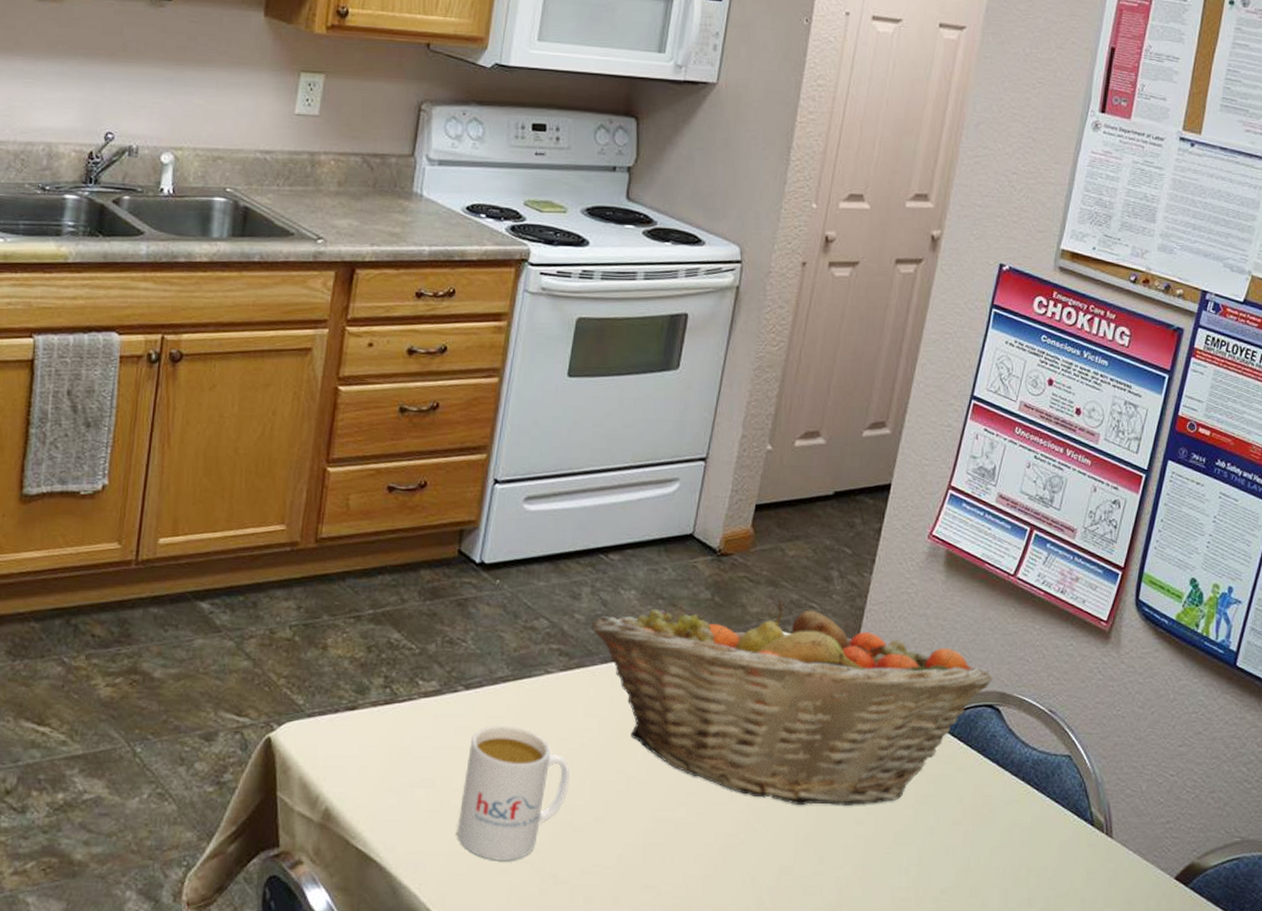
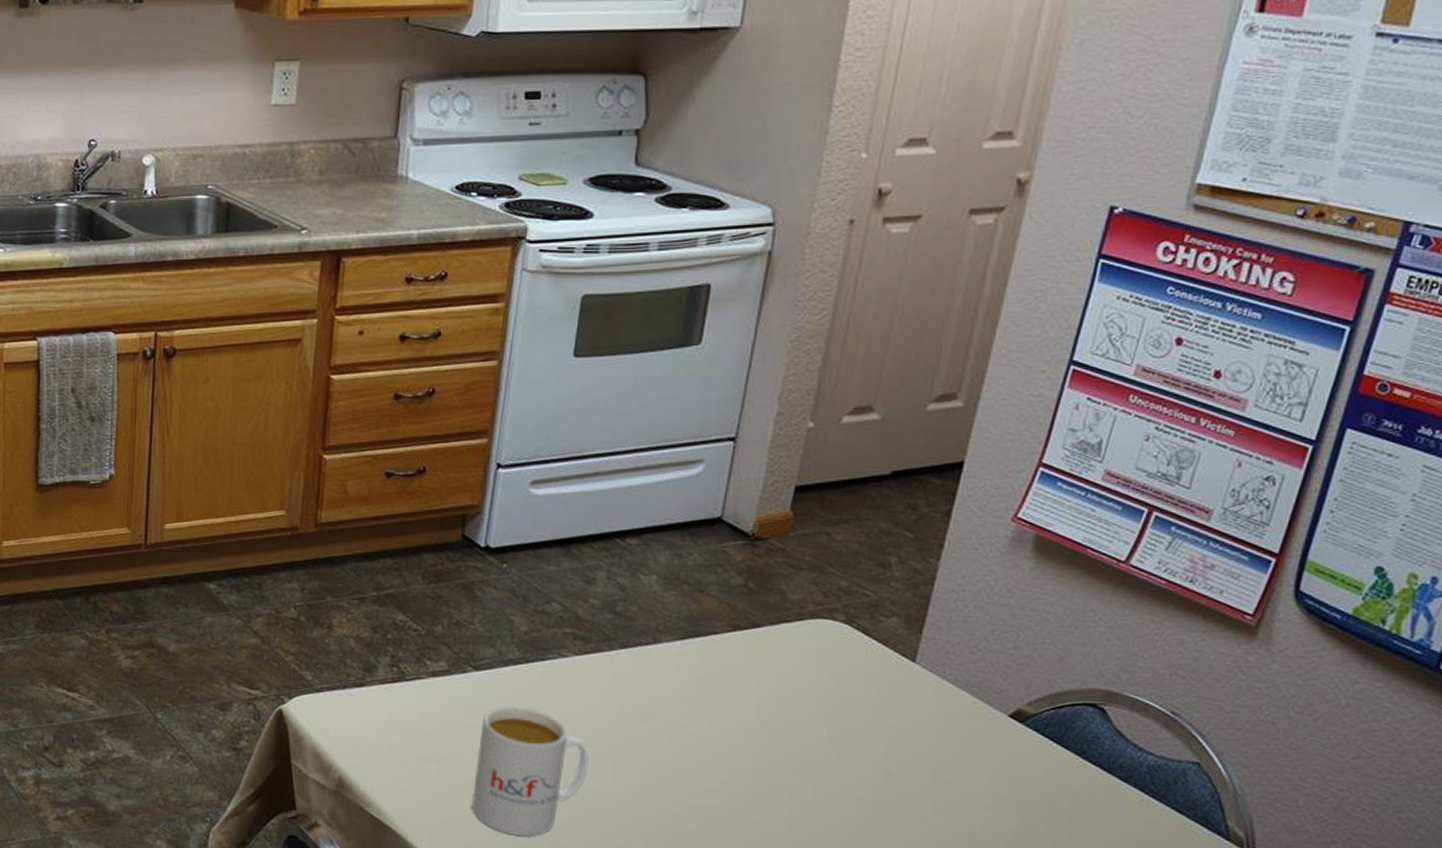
fruit basket: present [592,599,994,806] -> none [608,585,1097,804]

